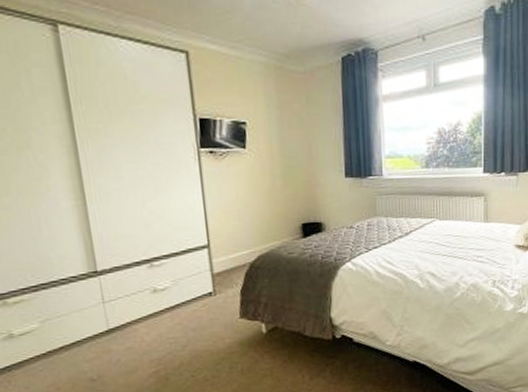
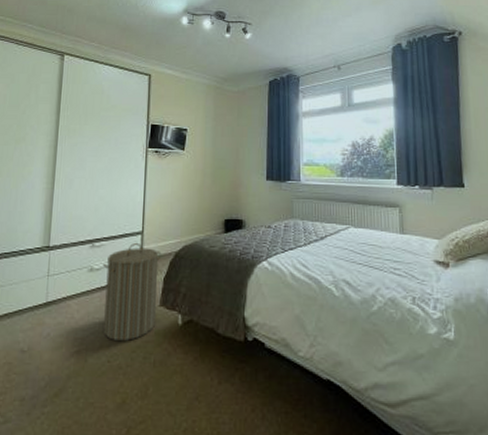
laundry hamper: none [168,258,237,357] -> present [103,243,162,341]

